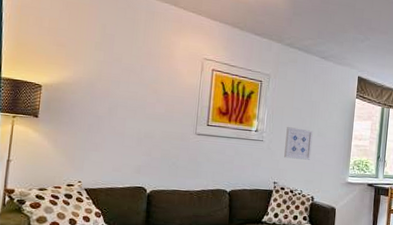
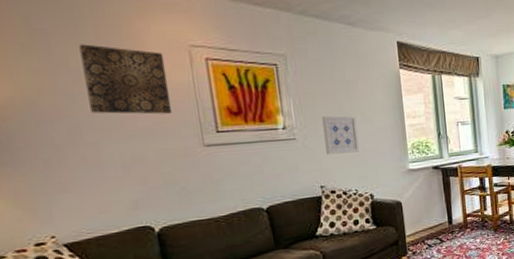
wall art: none [127,48,184,106] -> present [79,44,173,115]

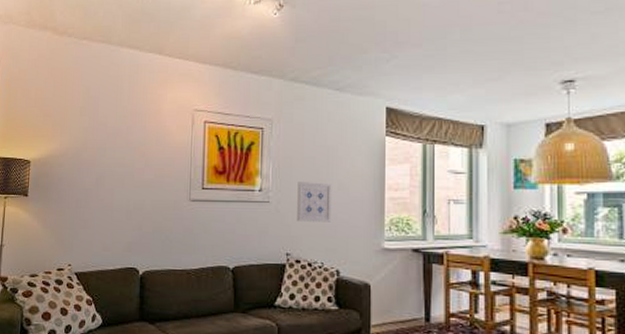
wall art: present [79,44,173,115] -> none [114,108,173,169]

